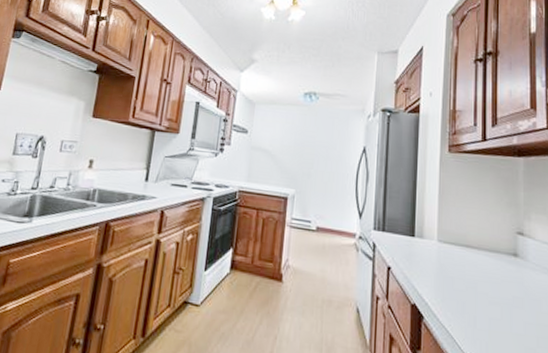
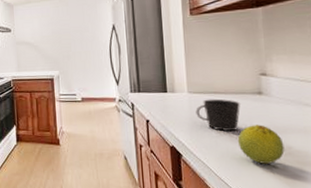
cup: none [444,252,493,296] -> present [196,98,240,131]
fruit: none [487,292,538,343] -> present [237,125,285,164]

